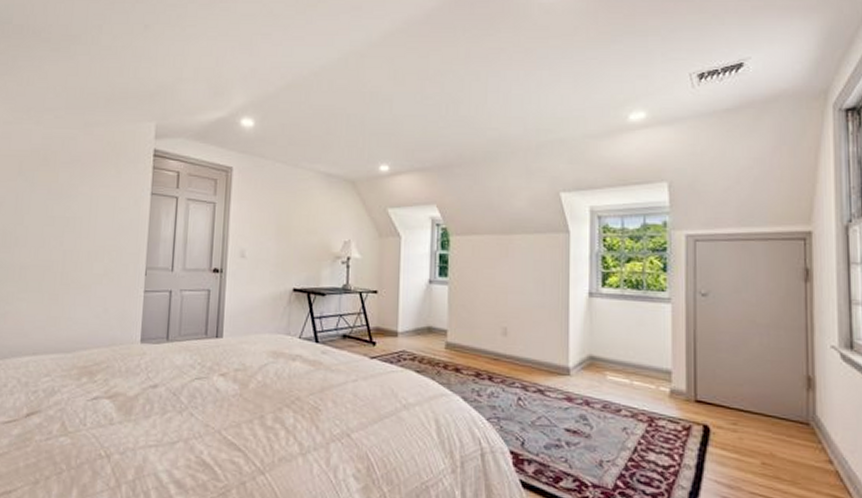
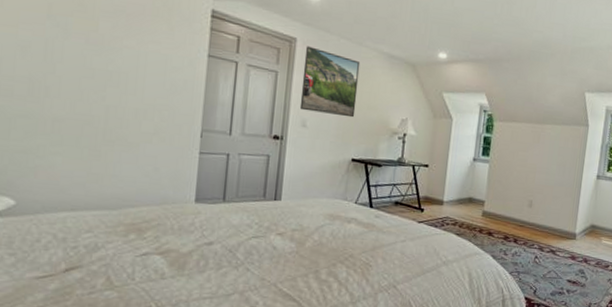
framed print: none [238,174,297,244] -> present [299,46,361,118]

